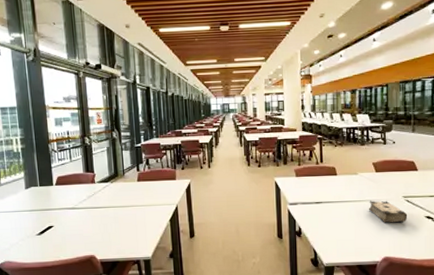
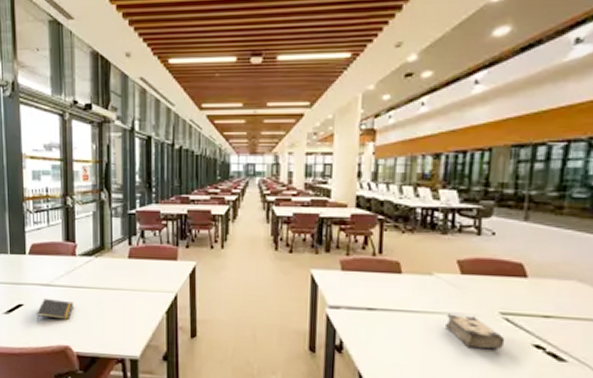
notepad: none [64,219,96,239] -> present [36,299,74,322]

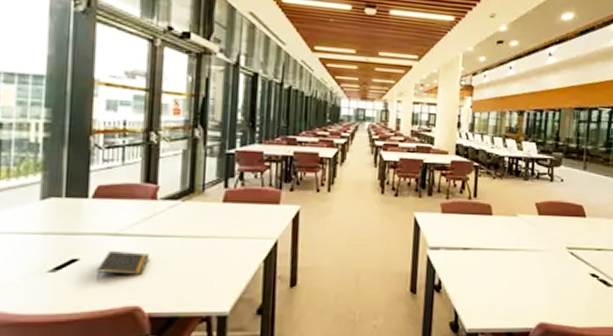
book: present [444,314,505,350] -> none [525,250,571,280]

